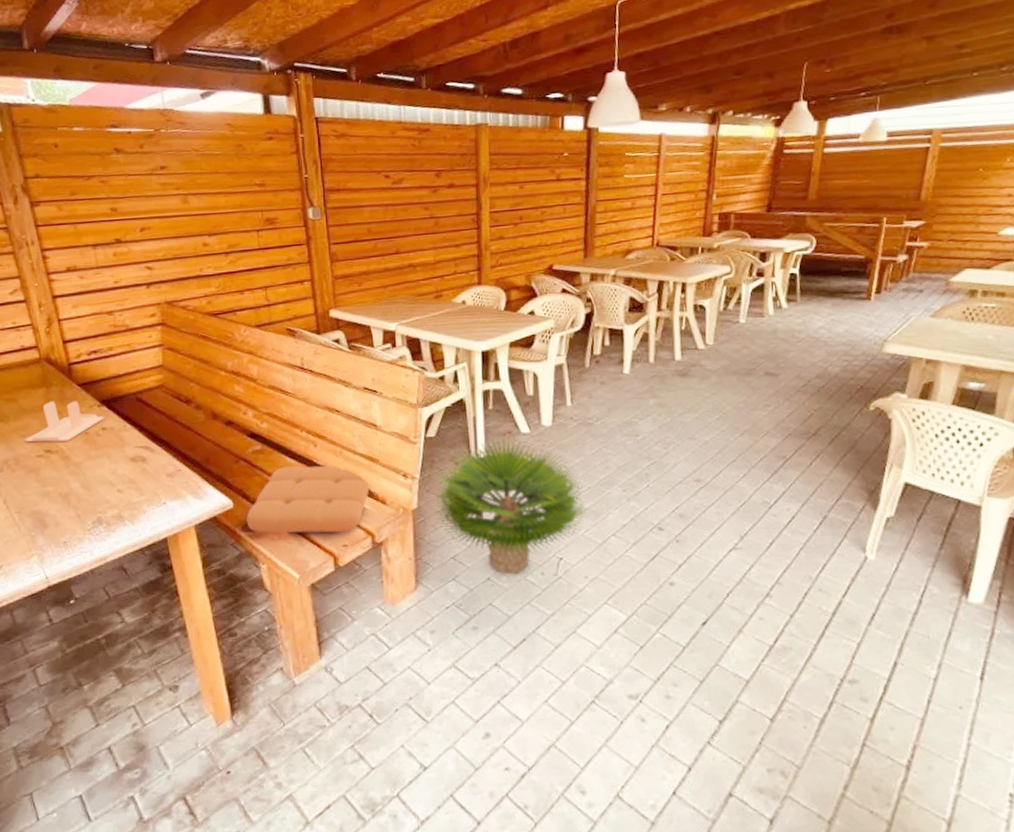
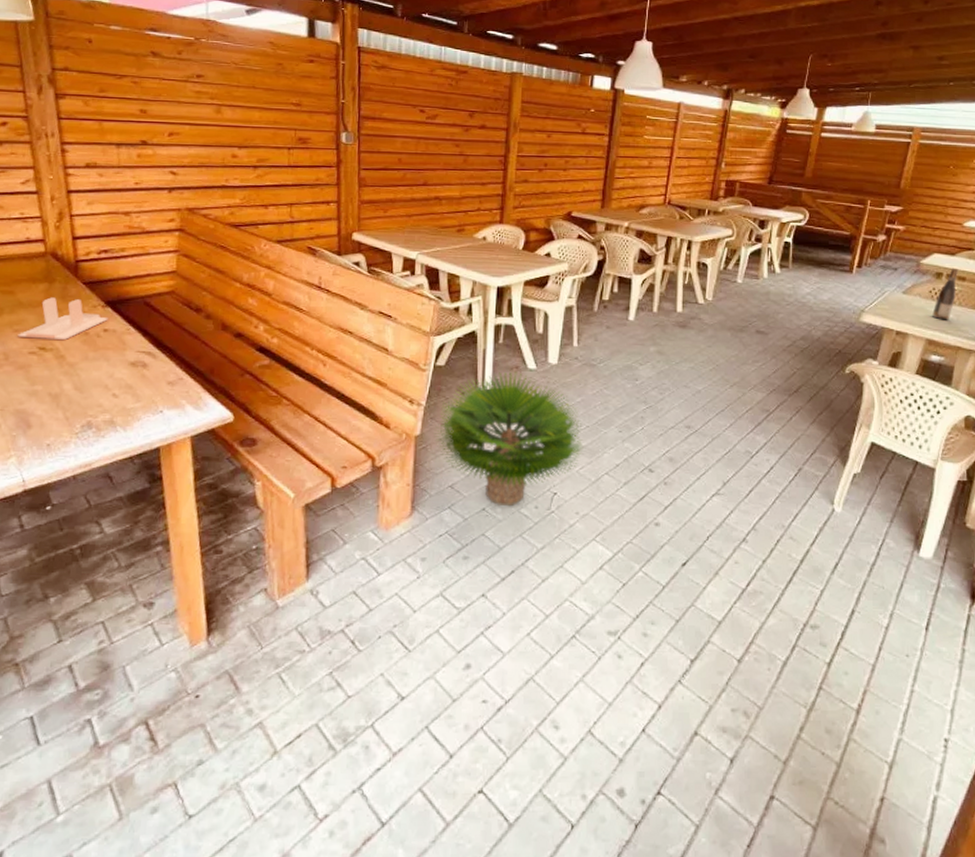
seat cushion: present [246,465,371,533] -> none [245,384,377,454]
wine bottle: none [966,283,996,343] -> present [931,268,959,320]

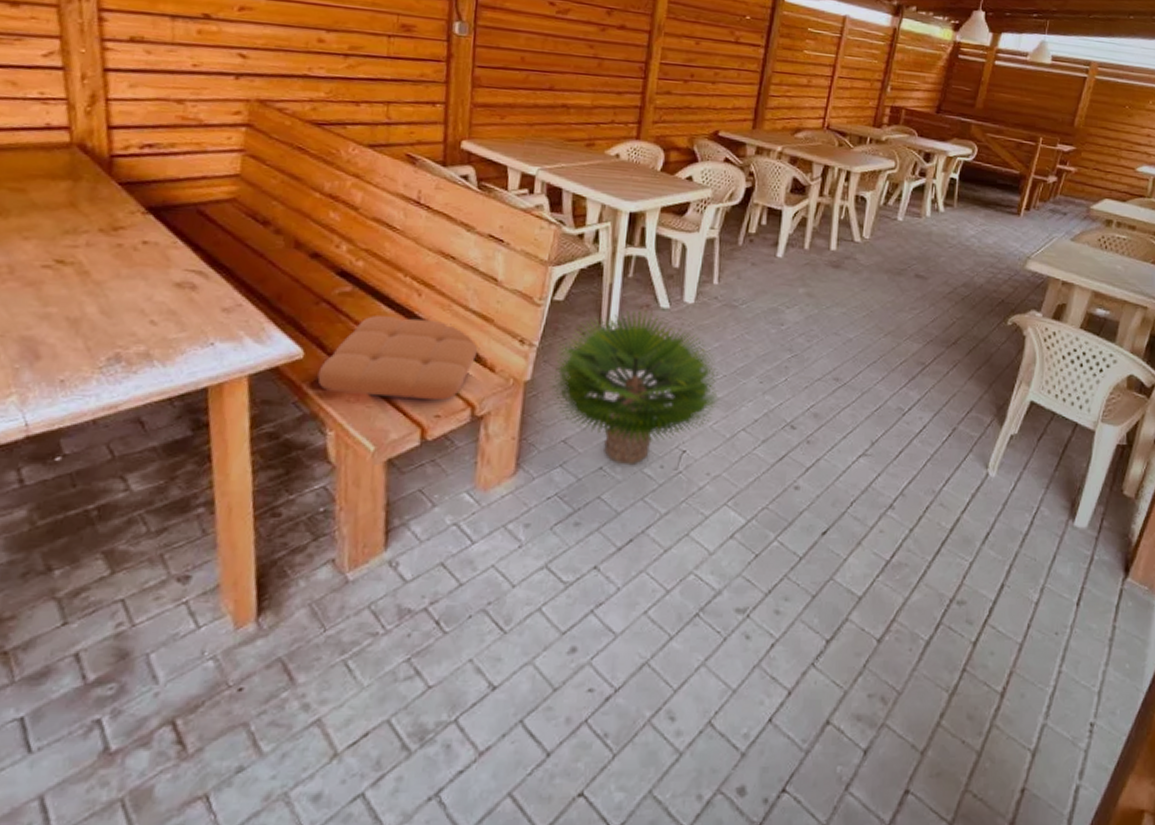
napkin holder: present [17,297,108,341] -> none [28,199,150,253]
seat cushion: none [245,384,377,454] -> present [317,316,480,401]
wine bottle: present [931,268,959,320] -> none [1099,215,1129,272]

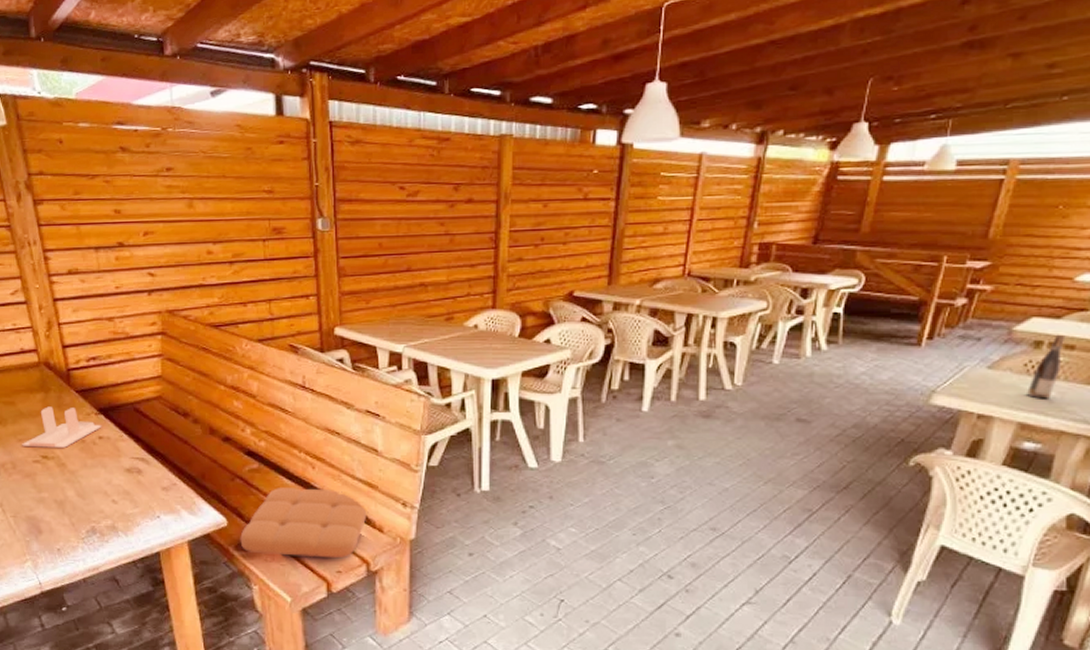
napkin holder: none [28,199,150,253] -> present [22,406,102,449]
potted plant: present [546,310,719,466] -> none [429,470,593,614]
wine bottle: none [1099,215,1129,272] -> present [1025,334,1066,399]

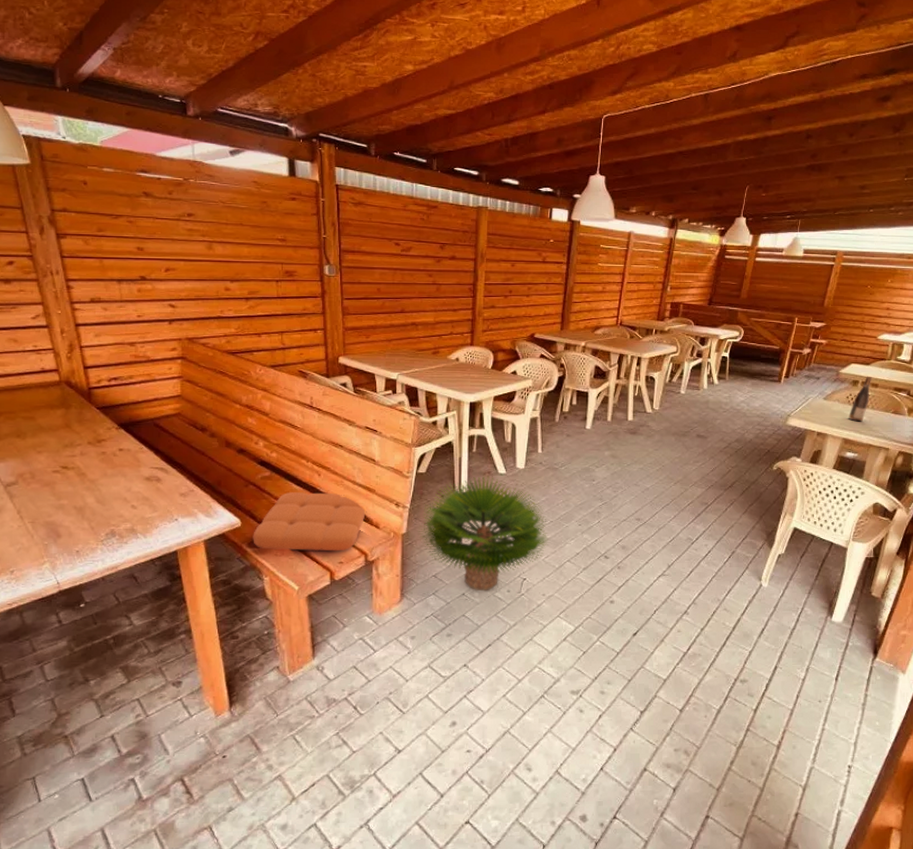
napkin holder: present [22,406,102,449] -> none [41,421,122,460]
potted plant: none [429,470,593,614] -> present [418,476,548,591]

